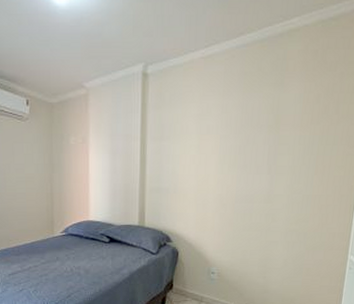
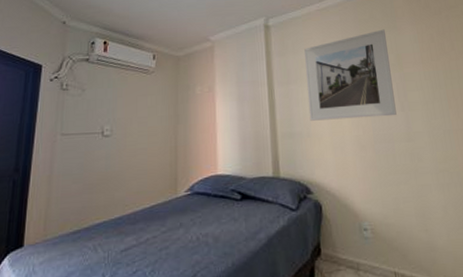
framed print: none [178,85,270,179] -> present [304,29,397,121]

